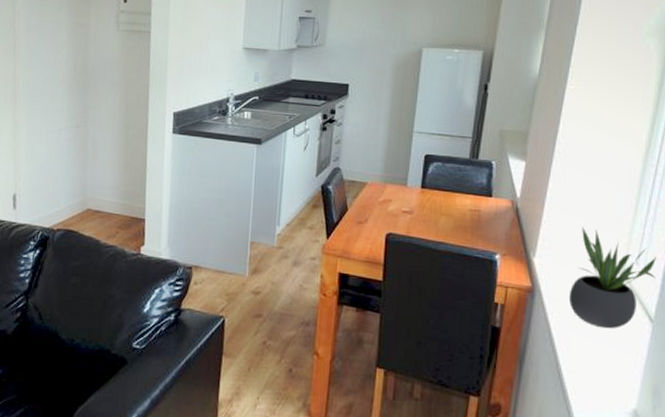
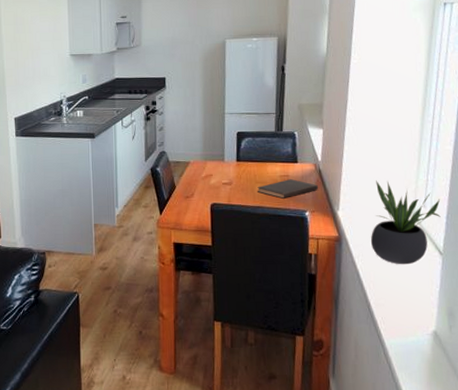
hardcover book: none [442,215,514,237] -> present [257,179,319,199]

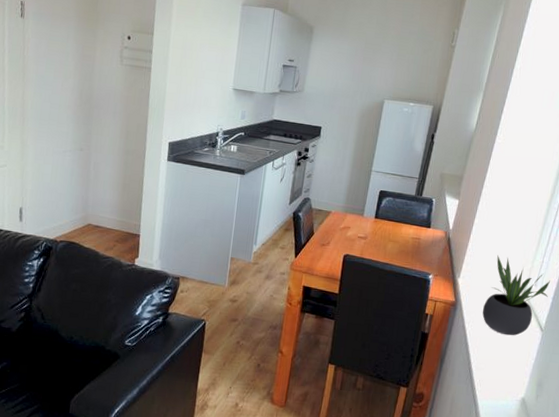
hardcover book: present [257,179,319,199] -> none [389,242,446,260]

